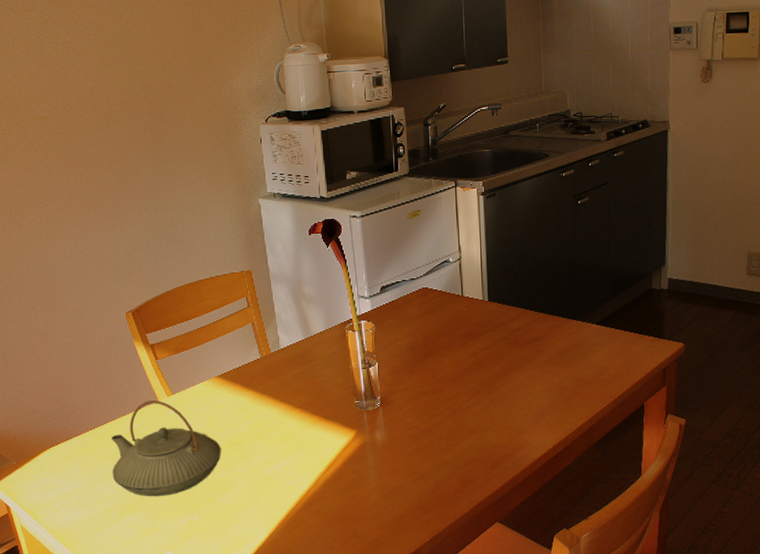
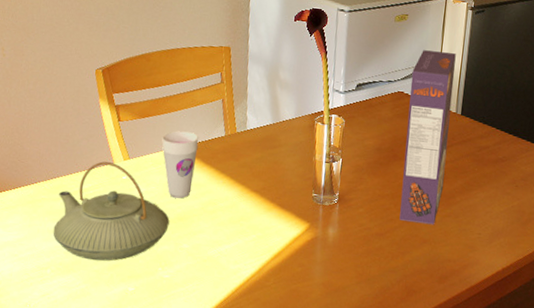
cup: none [199,359,237,425] -> present [161,131,199,199]
cereal box: none [433,241,482,414] -> present [399,50,456,225]

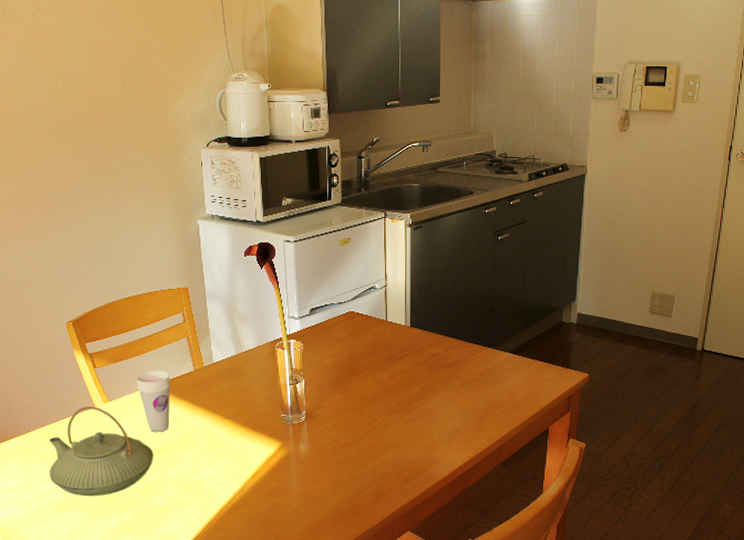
cereal box: present [399,50,456,225] -> none [360,270,401,431]

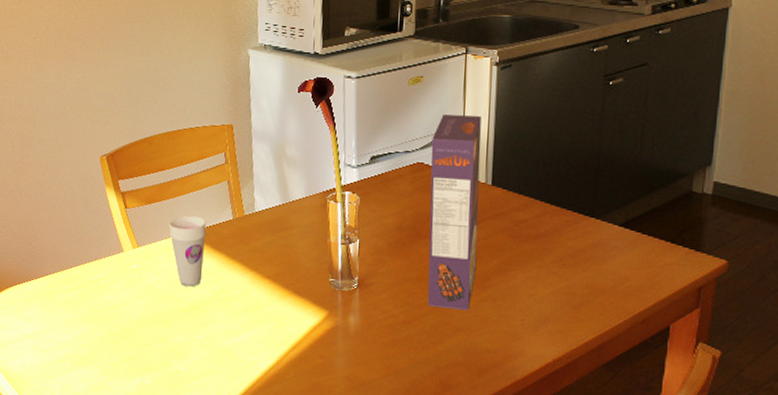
teapot: present [49,406,154,497] -> none [69,250,182,353]
cereal box: none [360,270,401,431] -> present [428,114,482,311]

